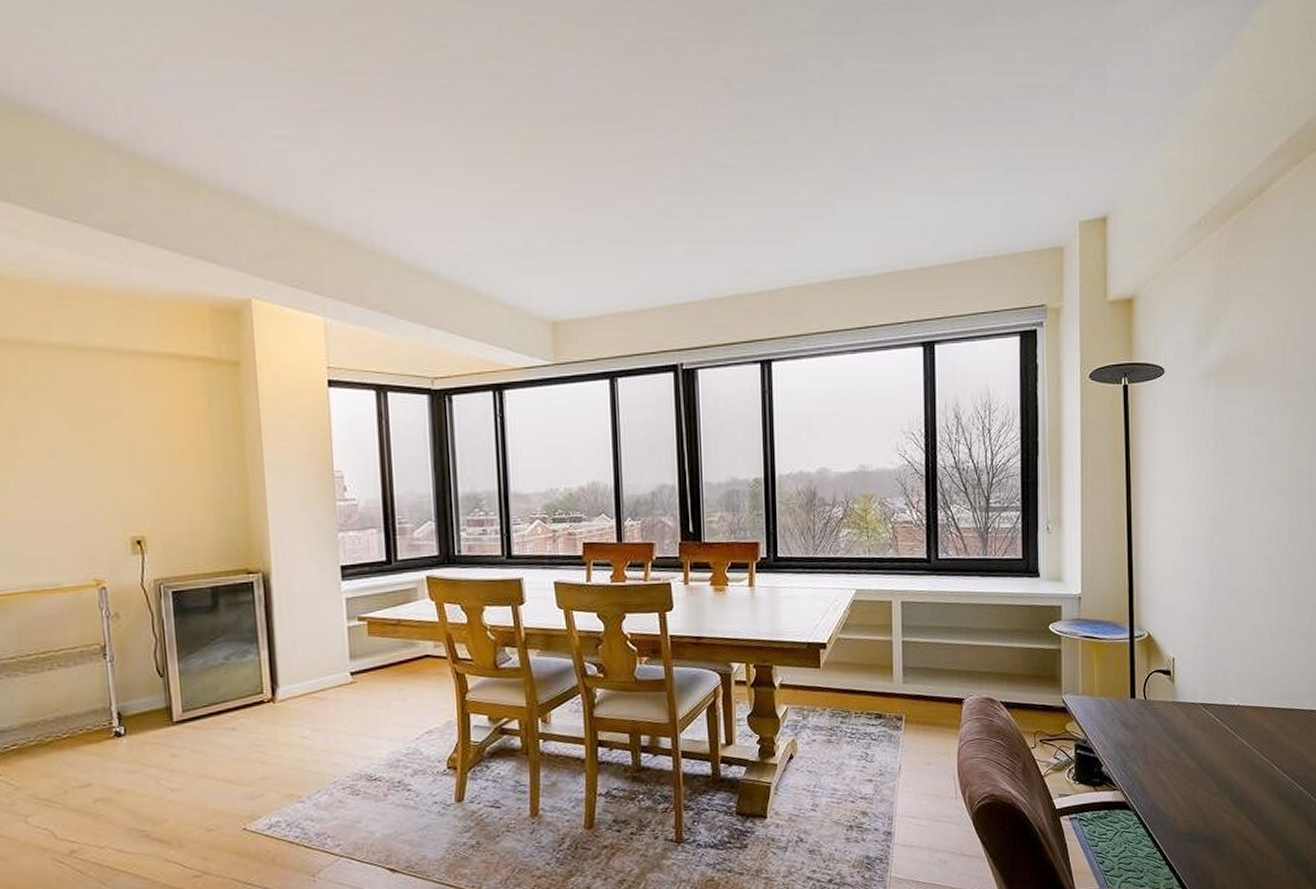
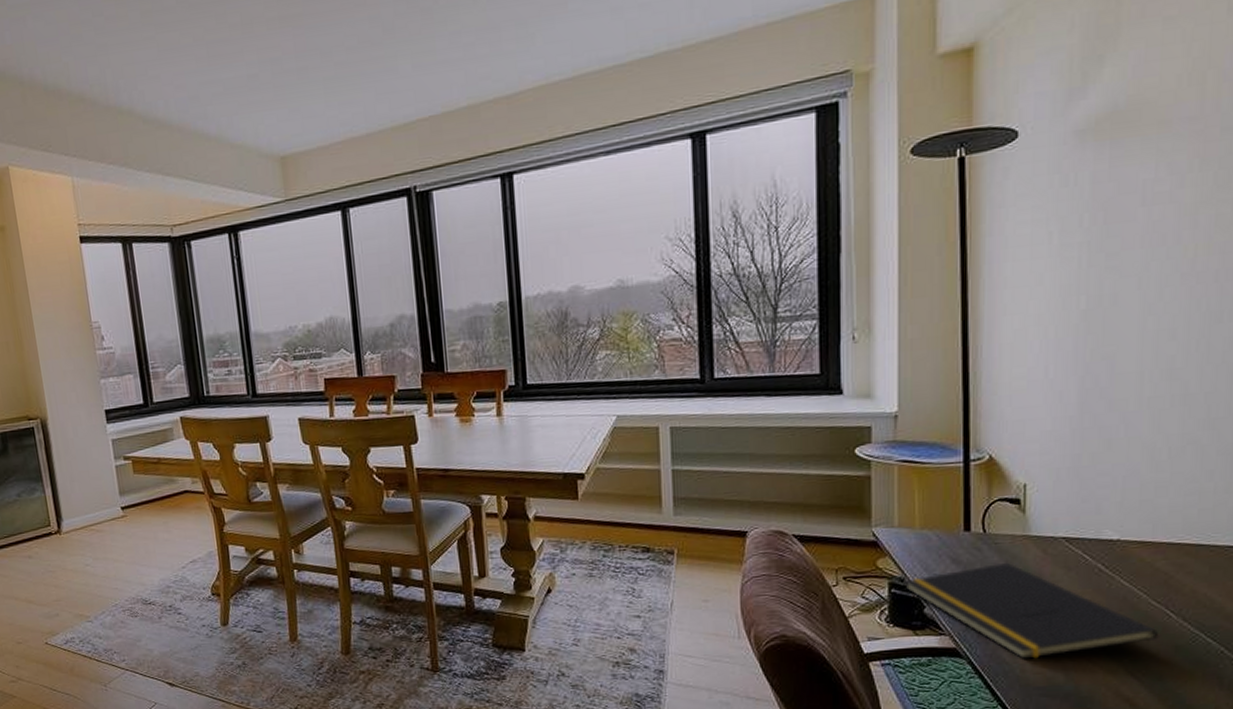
notepad: none [1087,725,1268,810] -> present [905,562,1159,659]

